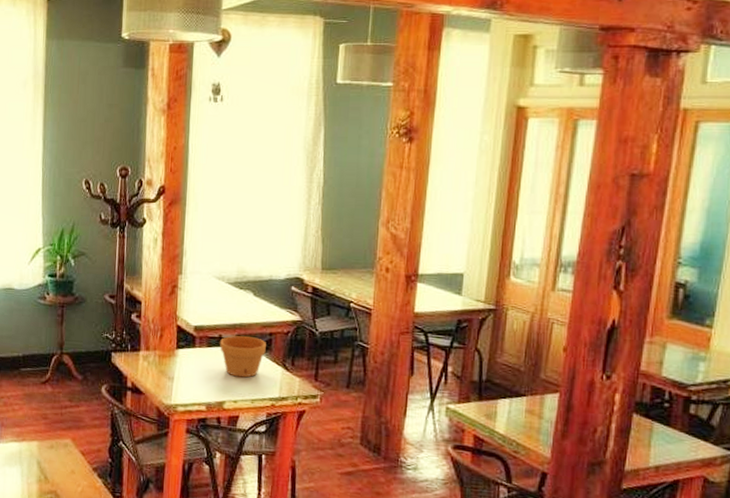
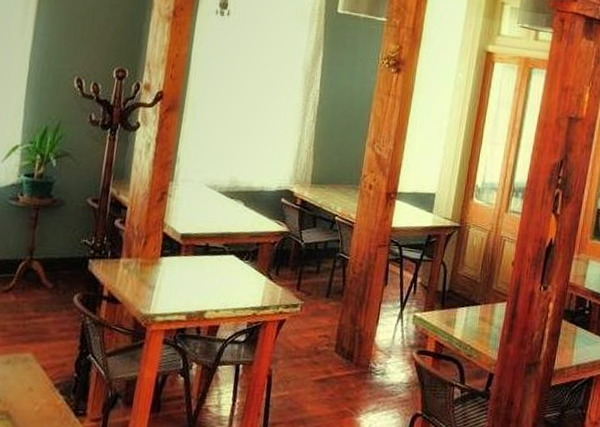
flower pot: present [220,336,266,378] -> none [206,244,253,287]

